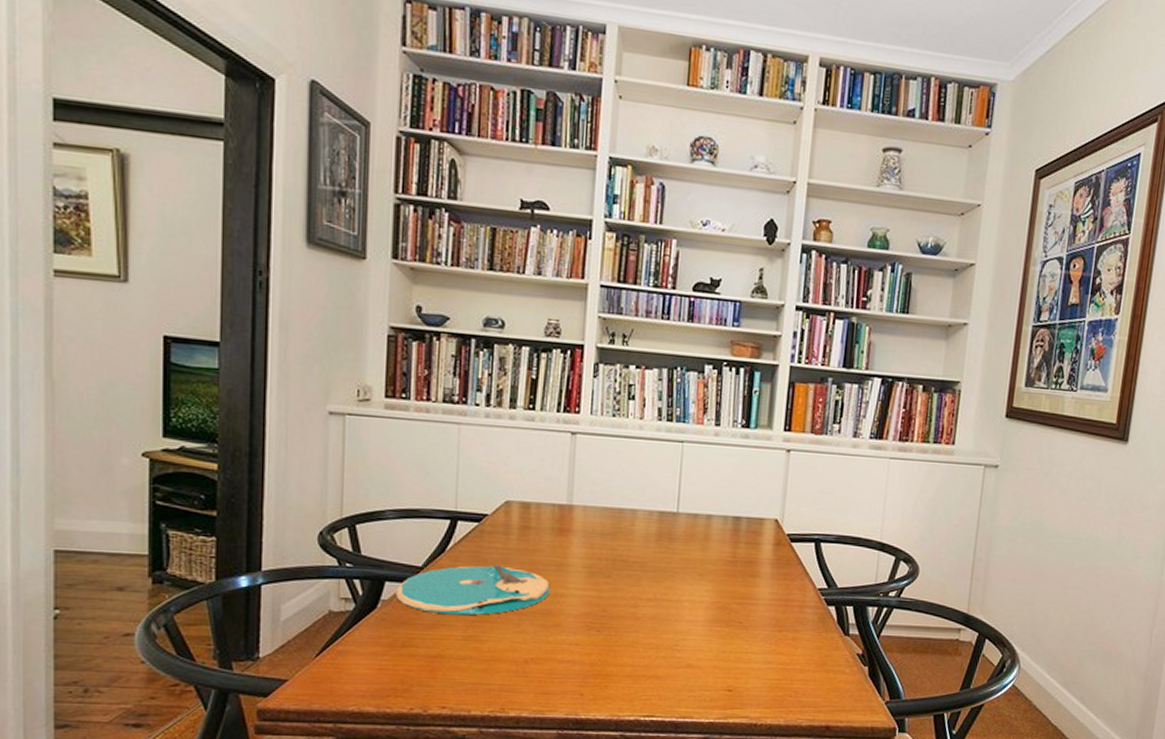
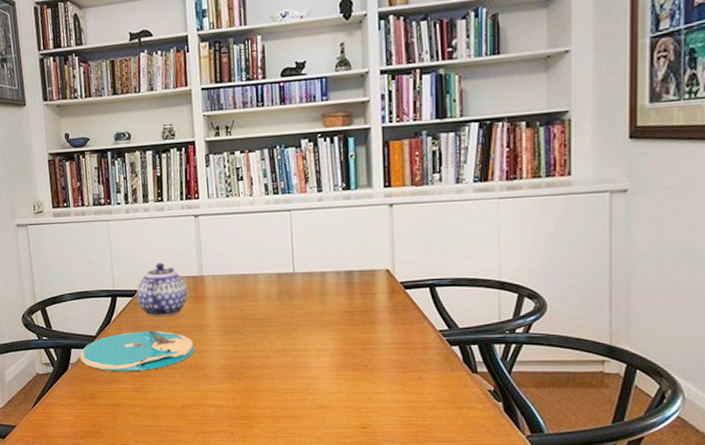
teapot: none [484,483,551,550] -> present [136,263,188,317]

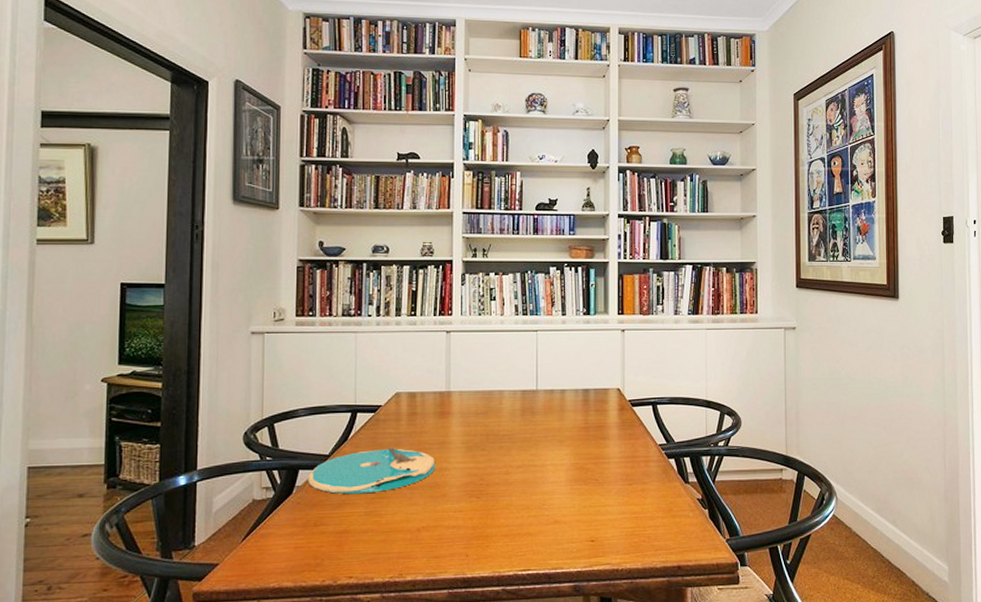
teapot: present [136,263,188,317] -> none [379,377,434,434]

